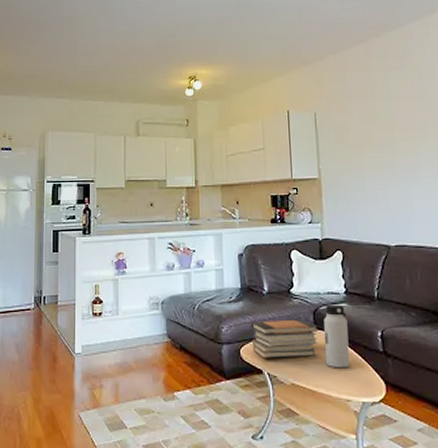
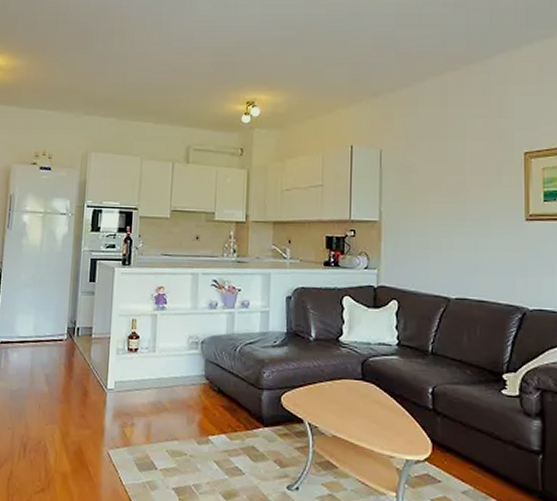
book stack: present [250,319,319,358] -> none [294,368,366,409]
water bottle: present [324,304,350,368] -> none [370,356,397,424]

